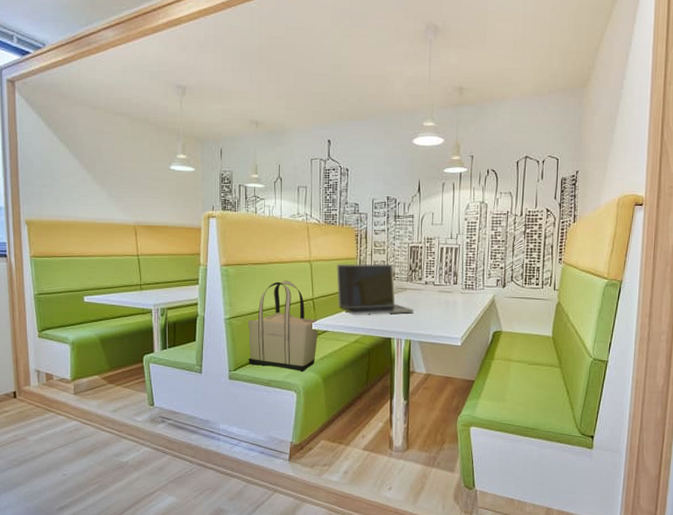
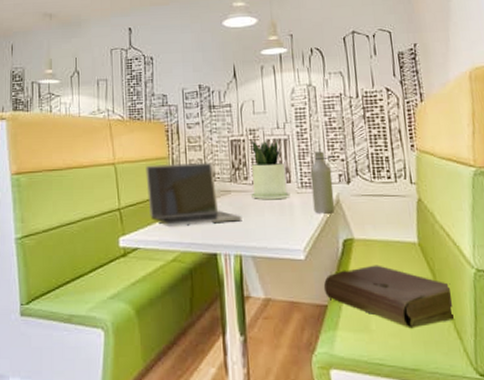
shopping bag: present [246,280,319,372] -> none [41,188,128,302]
planter: none [422,248,456,298] -> present [250,140,291,200]
water bottle: none [473,260,495,312] -> present [310,151,335,215]
briefcase: none [473,352,572,400] -> present [323,265,454,329]

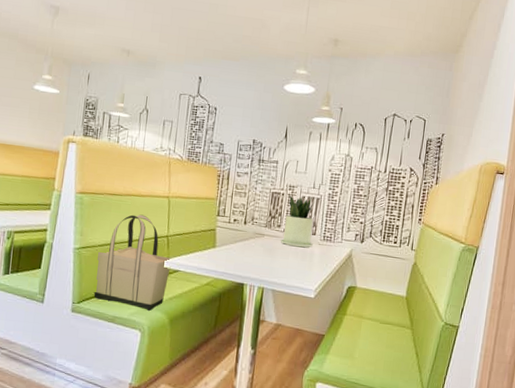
shopping bag: none [41,188,128,302] -> present [93,214,172,311]
laptop: present [145,162,242,228] -> none [193,202,270,260]
water bottle: present [310,151,335,215] -> none [329,212,355,266]
briefcase: present [323,265,454,329] -> none [324,309,423,361]

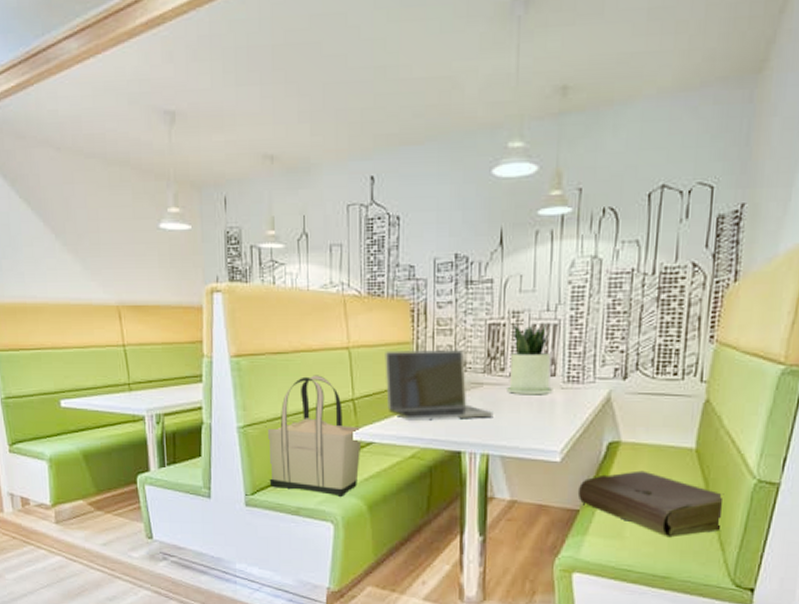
laptop: none [193,202,270,260] -> present [385,349,494,422]
briefcase: none [324,309,423,361] -> present [577,470,724,538]

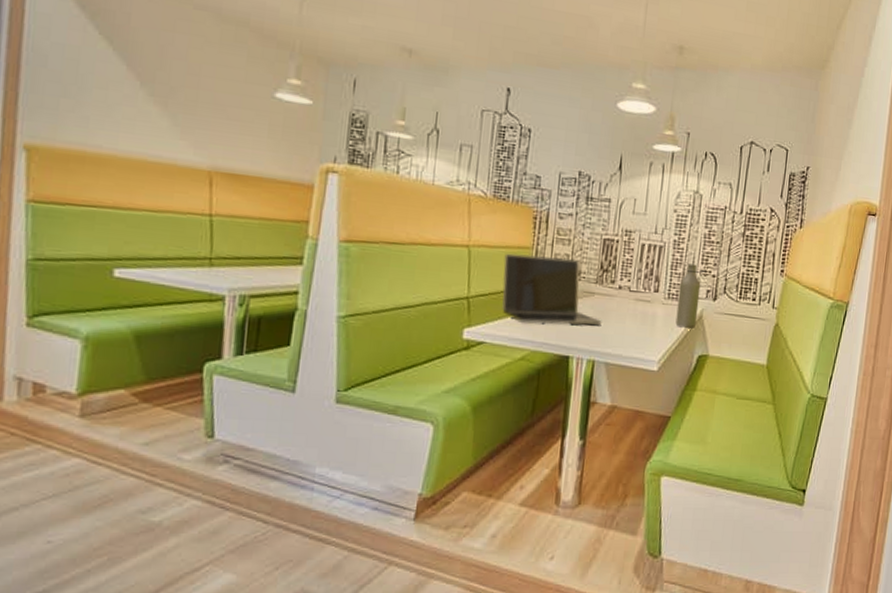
shopping bag: present [265,375,362,497] -> none [367,269,474,396]
planter: present [505,325,553,395] -> none [614,242,657,309]
briefcase: present [577,470,724,538] -> none [670,382,786,444]
water bottle: none [578,340,613,414] -> present [675,263,707,330]

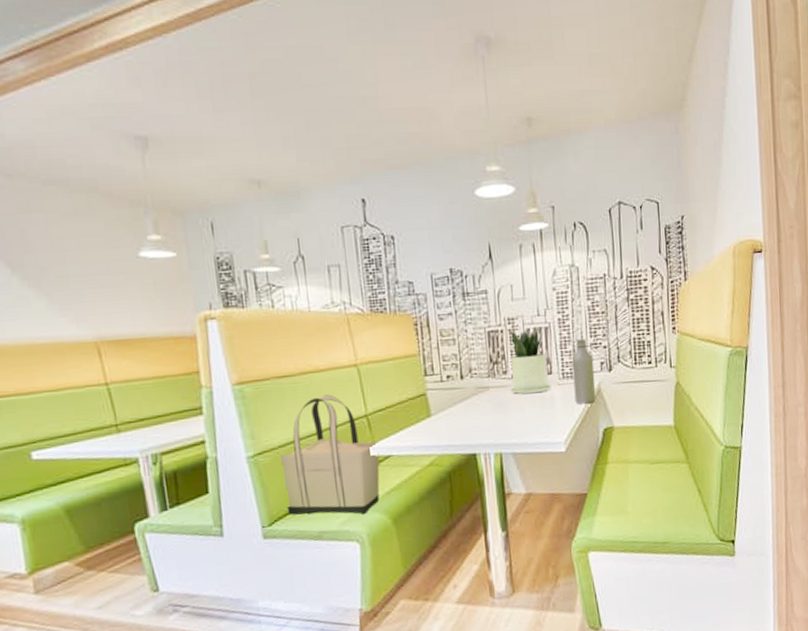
shopping bag: none [367,269,474,396] -> present [277,394,380,515]
laptop: present [502,253,602,326] -> none [393,357,502,431]
planter: none [614,242,657,309] -> present [509,328,552,395]

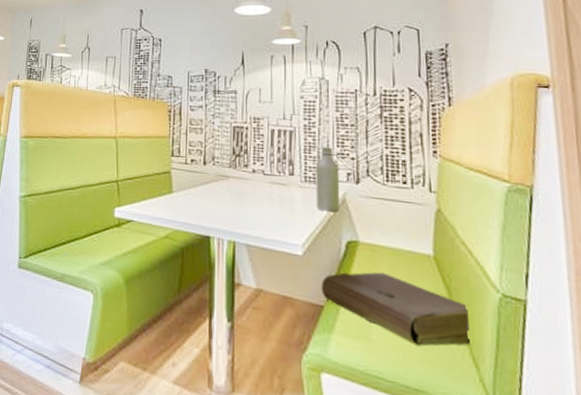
shopping bag: present [277,394,380,515] -> none [41,157,123,268]
planter: present [509,328,552,395] -> none [249,129,292,192]
briefcase: none [583,450,702,507] -> present [320,272,470,347]

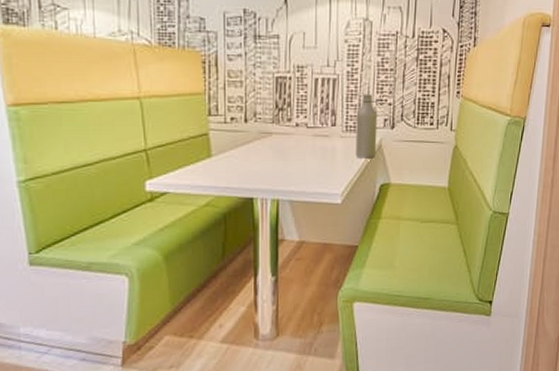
briefcase: present [320,272,470,347] -> none [356,208,469,264]

